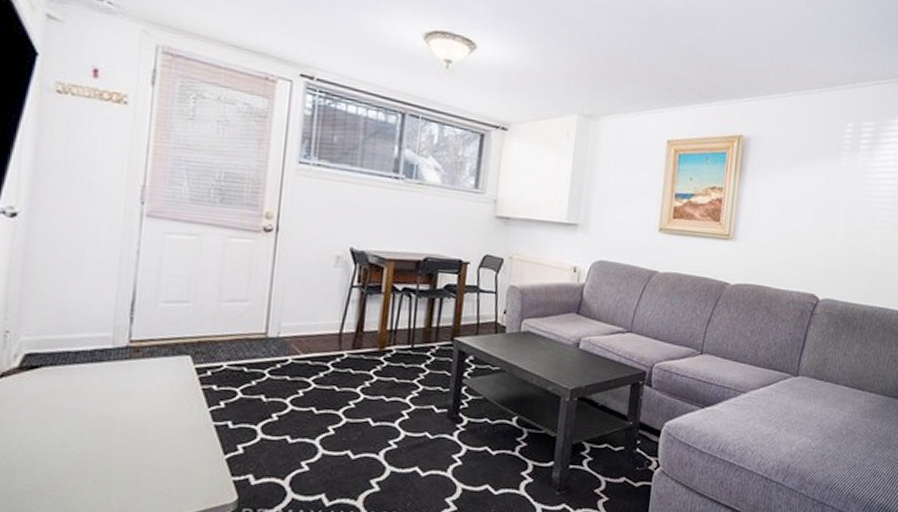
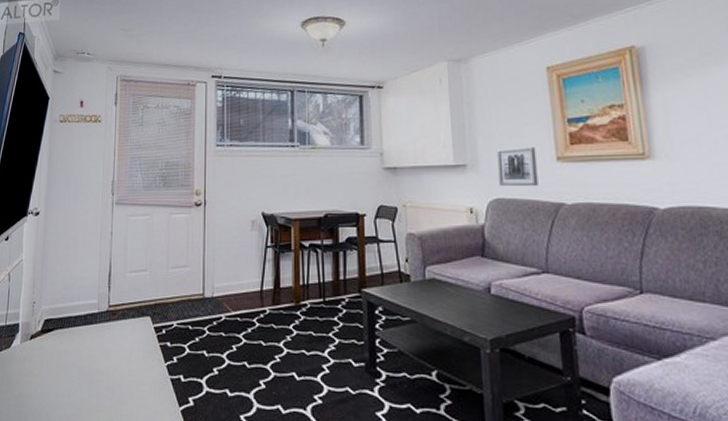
wall art: none [604,213,643,254] -> present [496,147,539,187]

